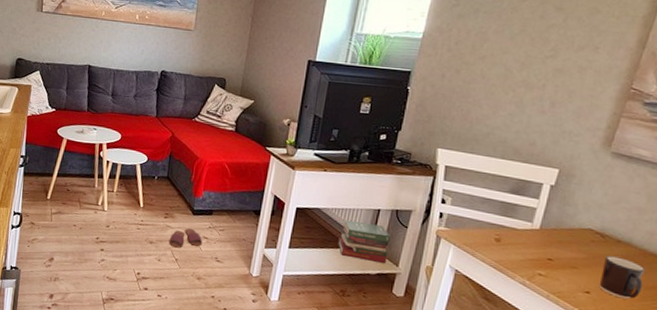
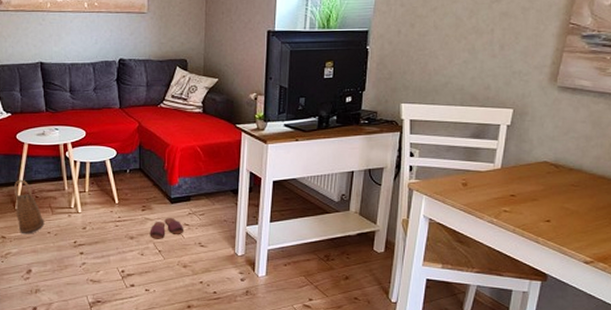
basket: none [46,171,72,224] -> present [14,179,45,234]
books: present [338,219,391,263] -> none [317,186,367,223]
mug: present [599,255,646,300] -> none [557,184,596,222]

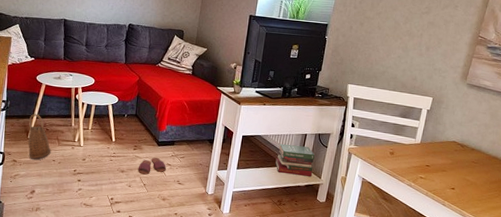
books: none [317,186,367,223] -> present [275,143,315,176]

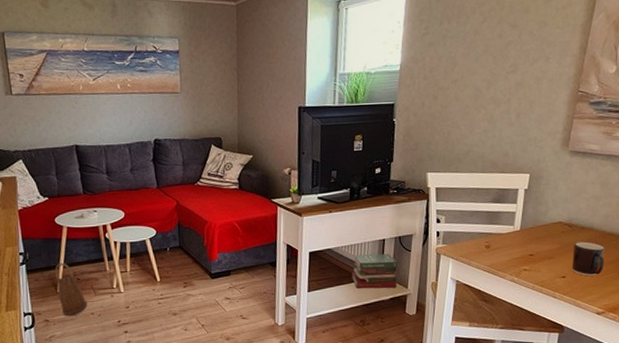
slippers: present [138,157,166,175] -> none [192,292,225,314]
mug: none [460,160,490,192] -> present [572,241,606,277]

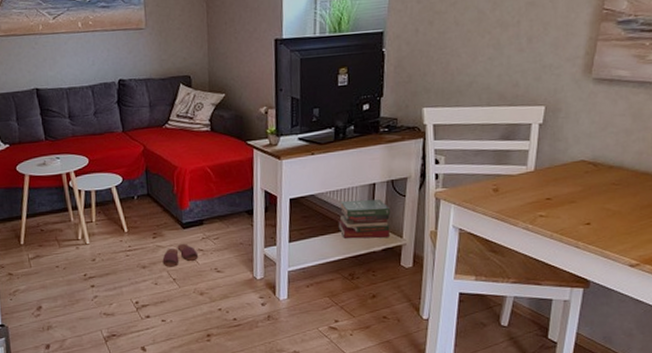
basket: present [55,262,88,317] -> none [18,213,52,270]
slippers: none [192,292,225,314] -> present [162,243,198,267]
mug: present [572,241,606,277] -> none [598,182,639,223]

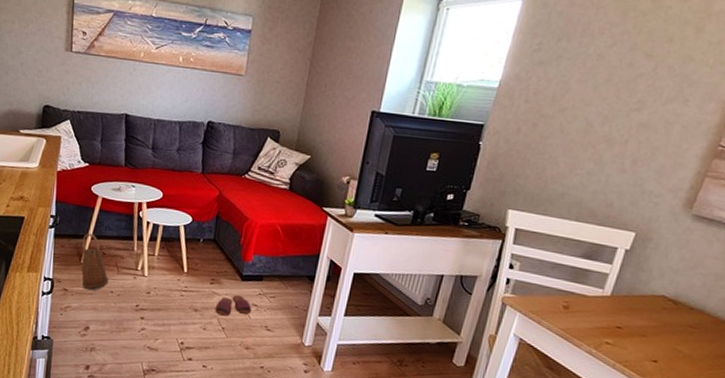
basket: none [18,213,52,270] -> present [80,233,109,290]
books: present [338,199,391,239] -> none [397,285,454,332]

